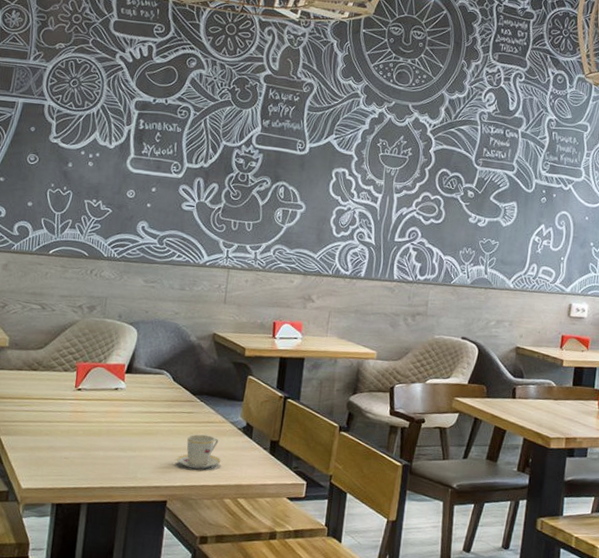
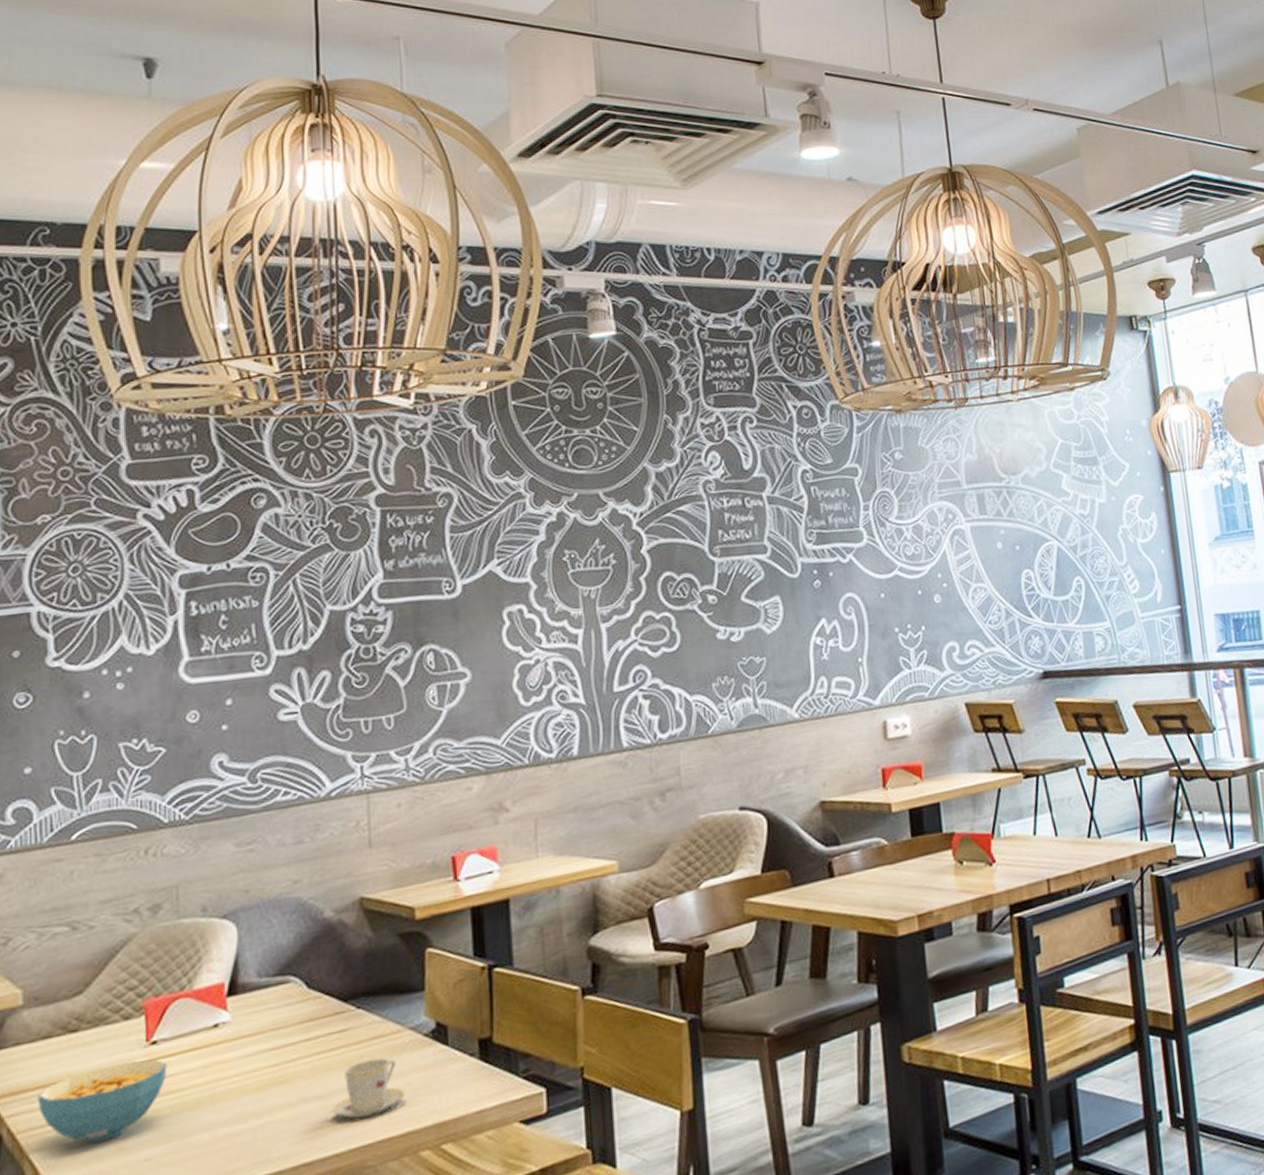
cereal bowl: none [9,395,85,440] -> present [37,1059,167,1143]

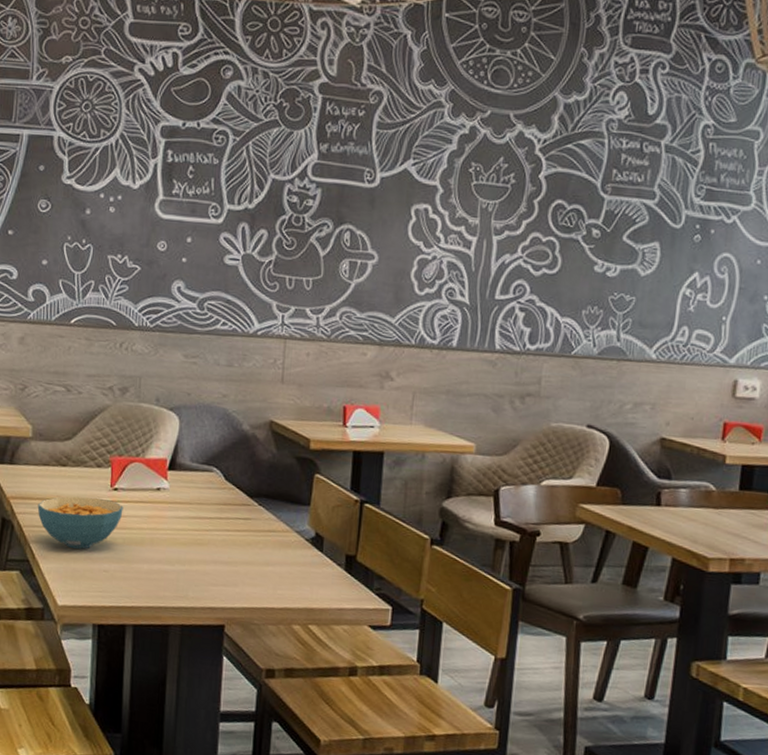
teacup: present [331,1057,405,1119] -> none [233,545,287,588]

